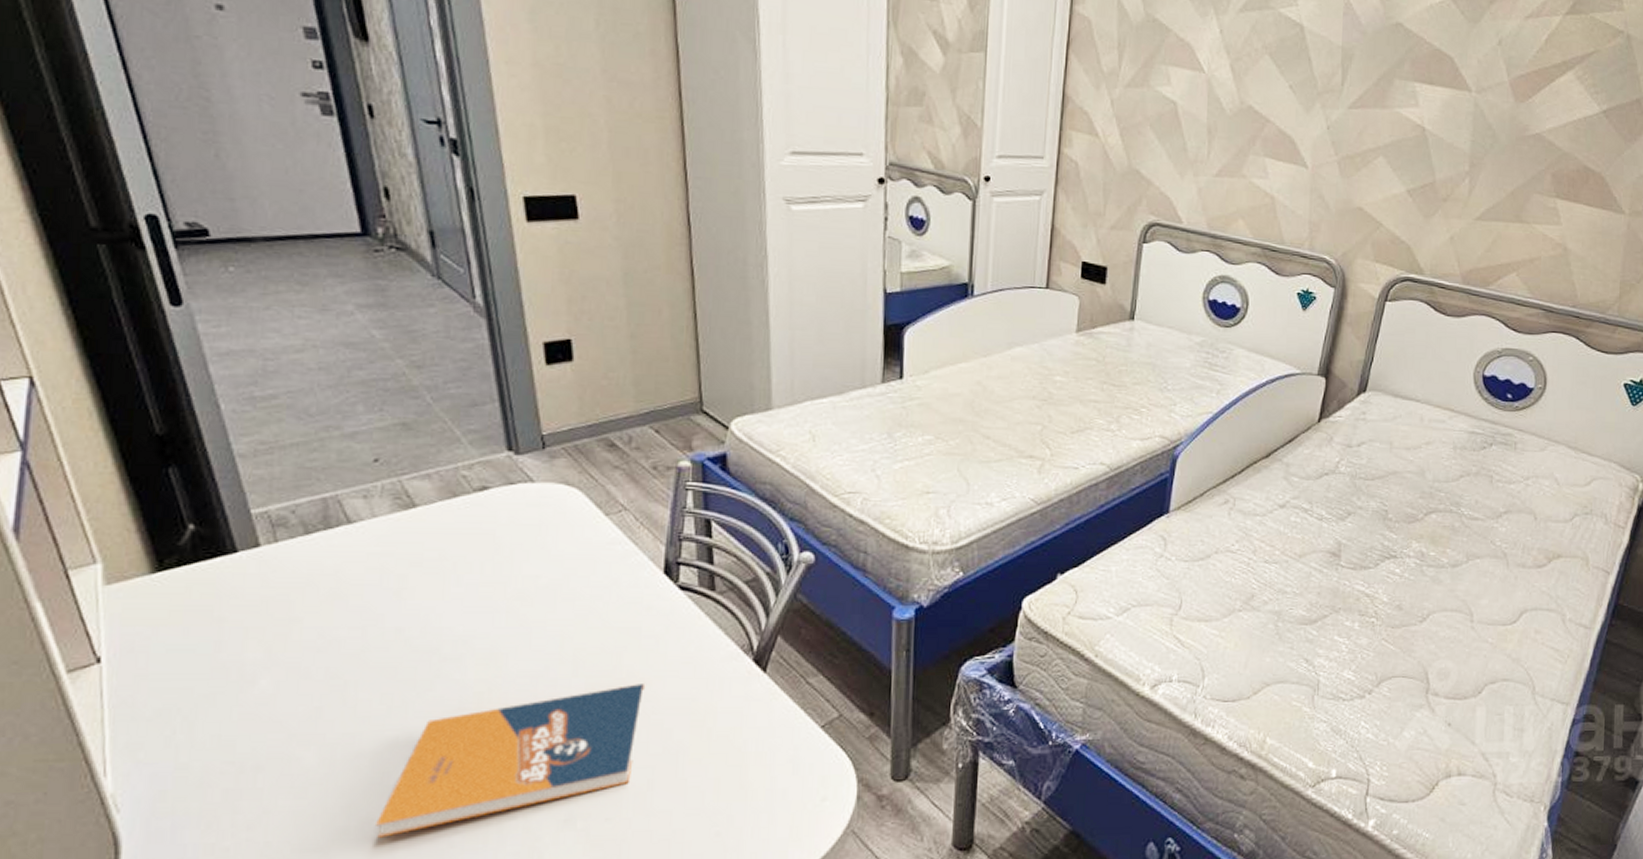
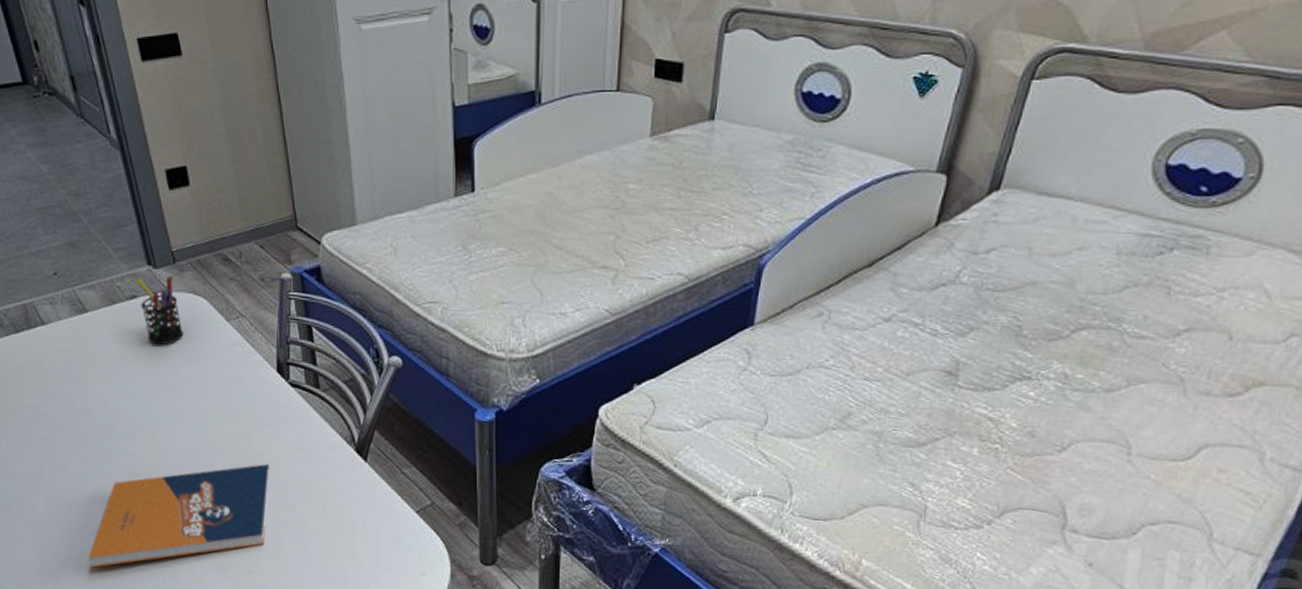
pen holder: none [489,463,547,546] -> present [136,275,183,346]

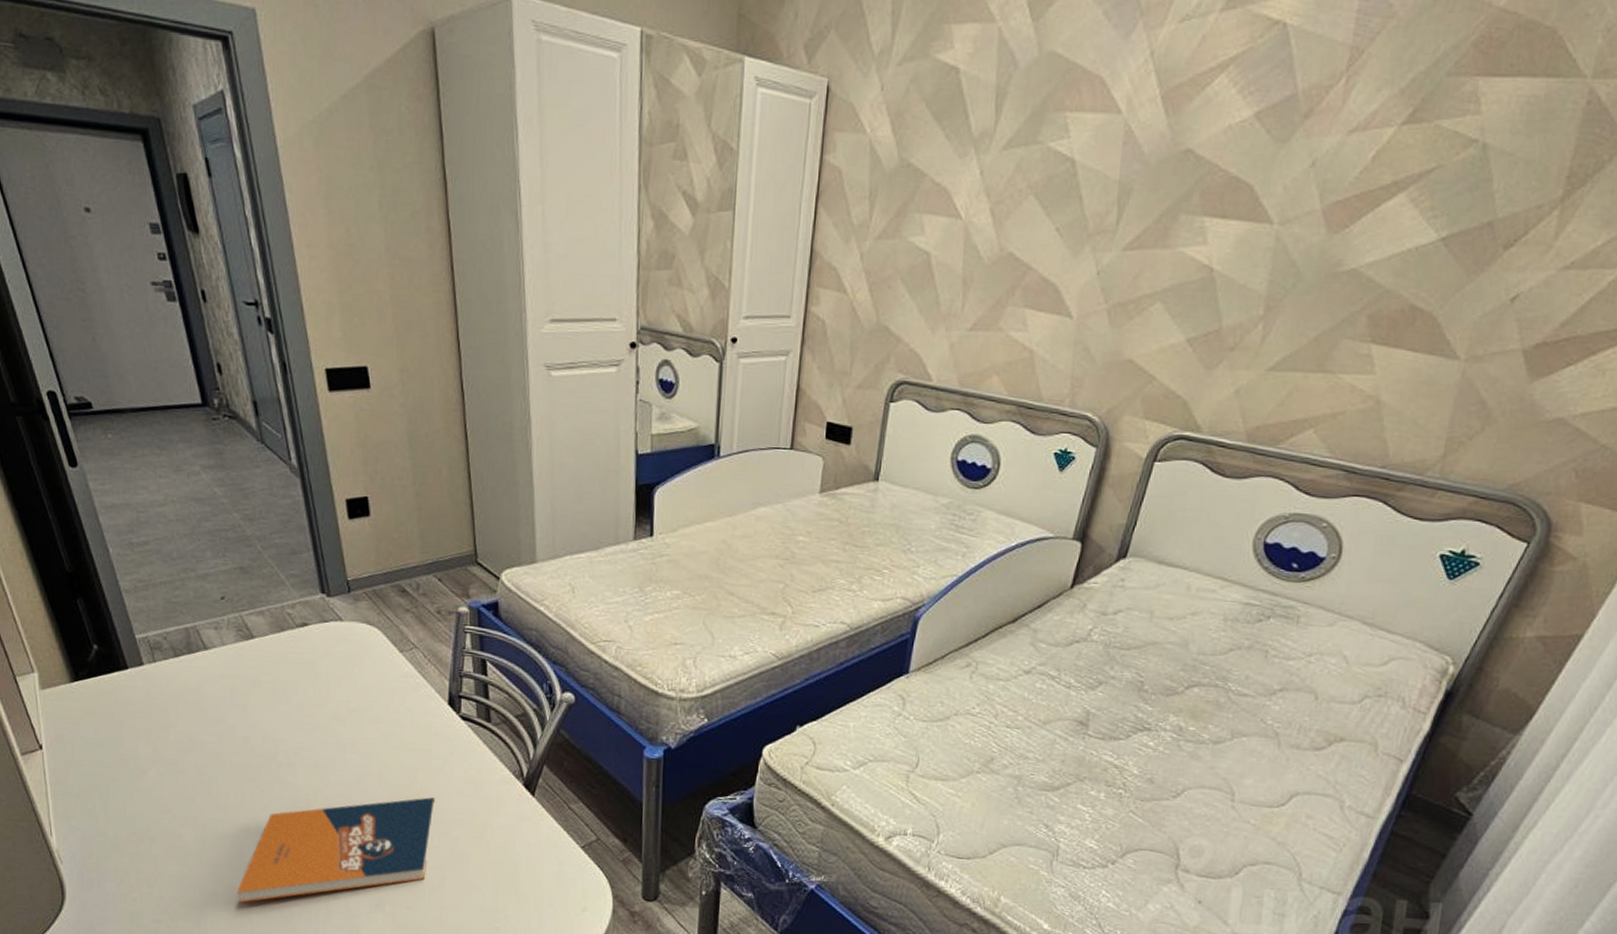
pen holder: present [136,275,183,346] -> none [307,604,354,675]

